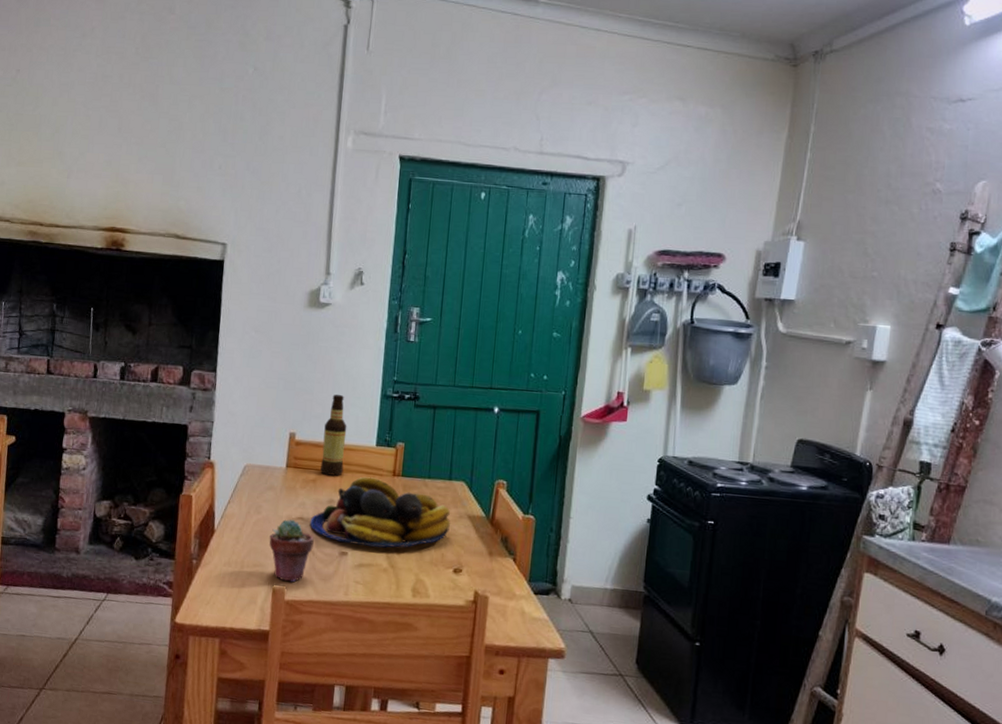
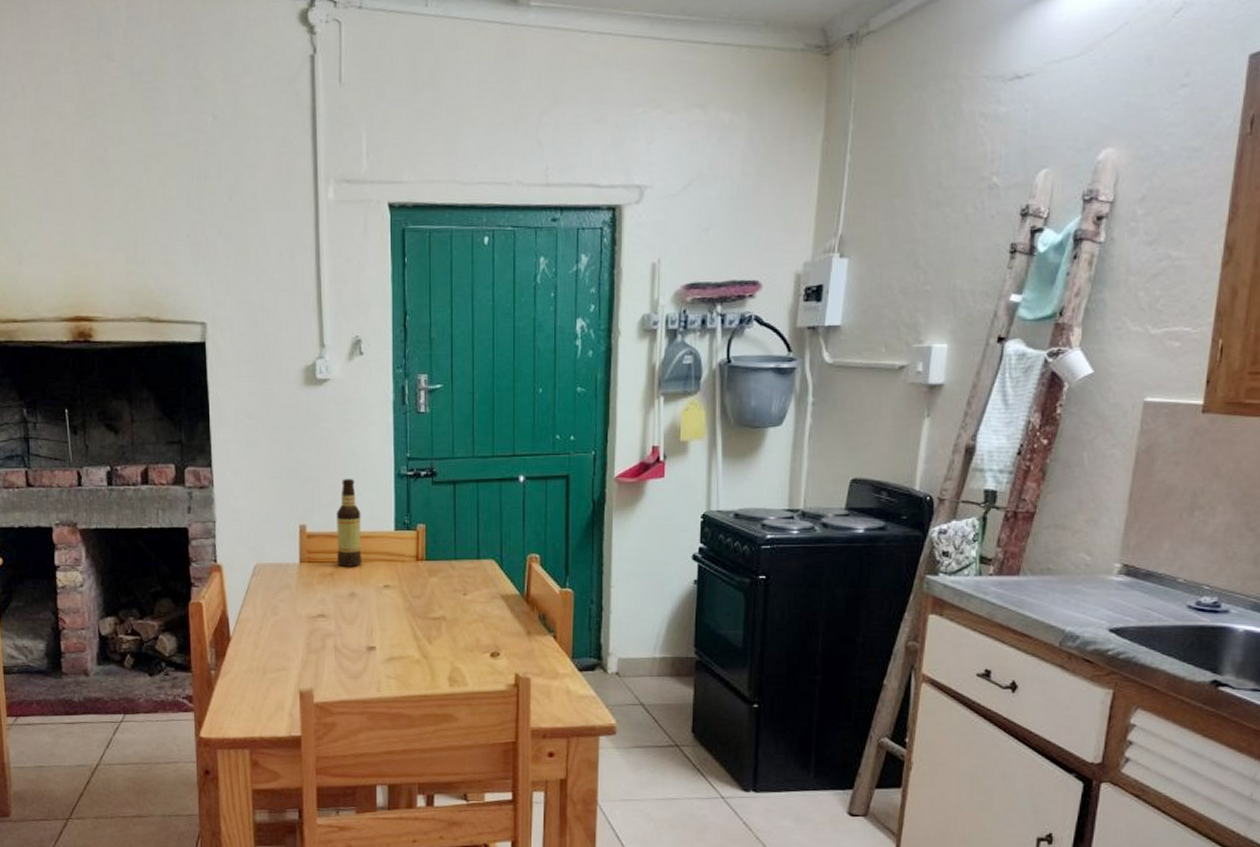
potted succulent: present [269,519,314,583] -> none [290,617,338,684]
fruit bowl: present [309,476,450,549] -> none [331,564,482,639]

